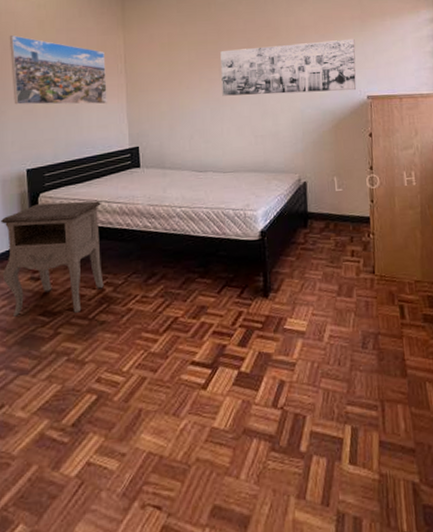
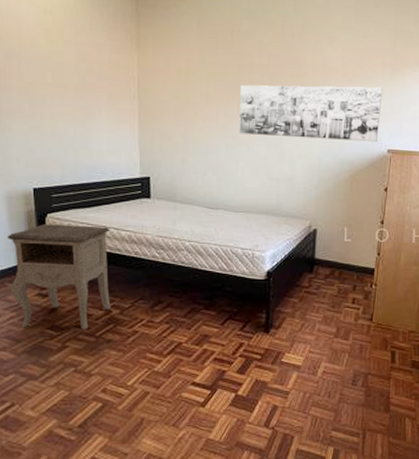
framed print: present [9,34,107,105] -> none [12,41,119,129]

